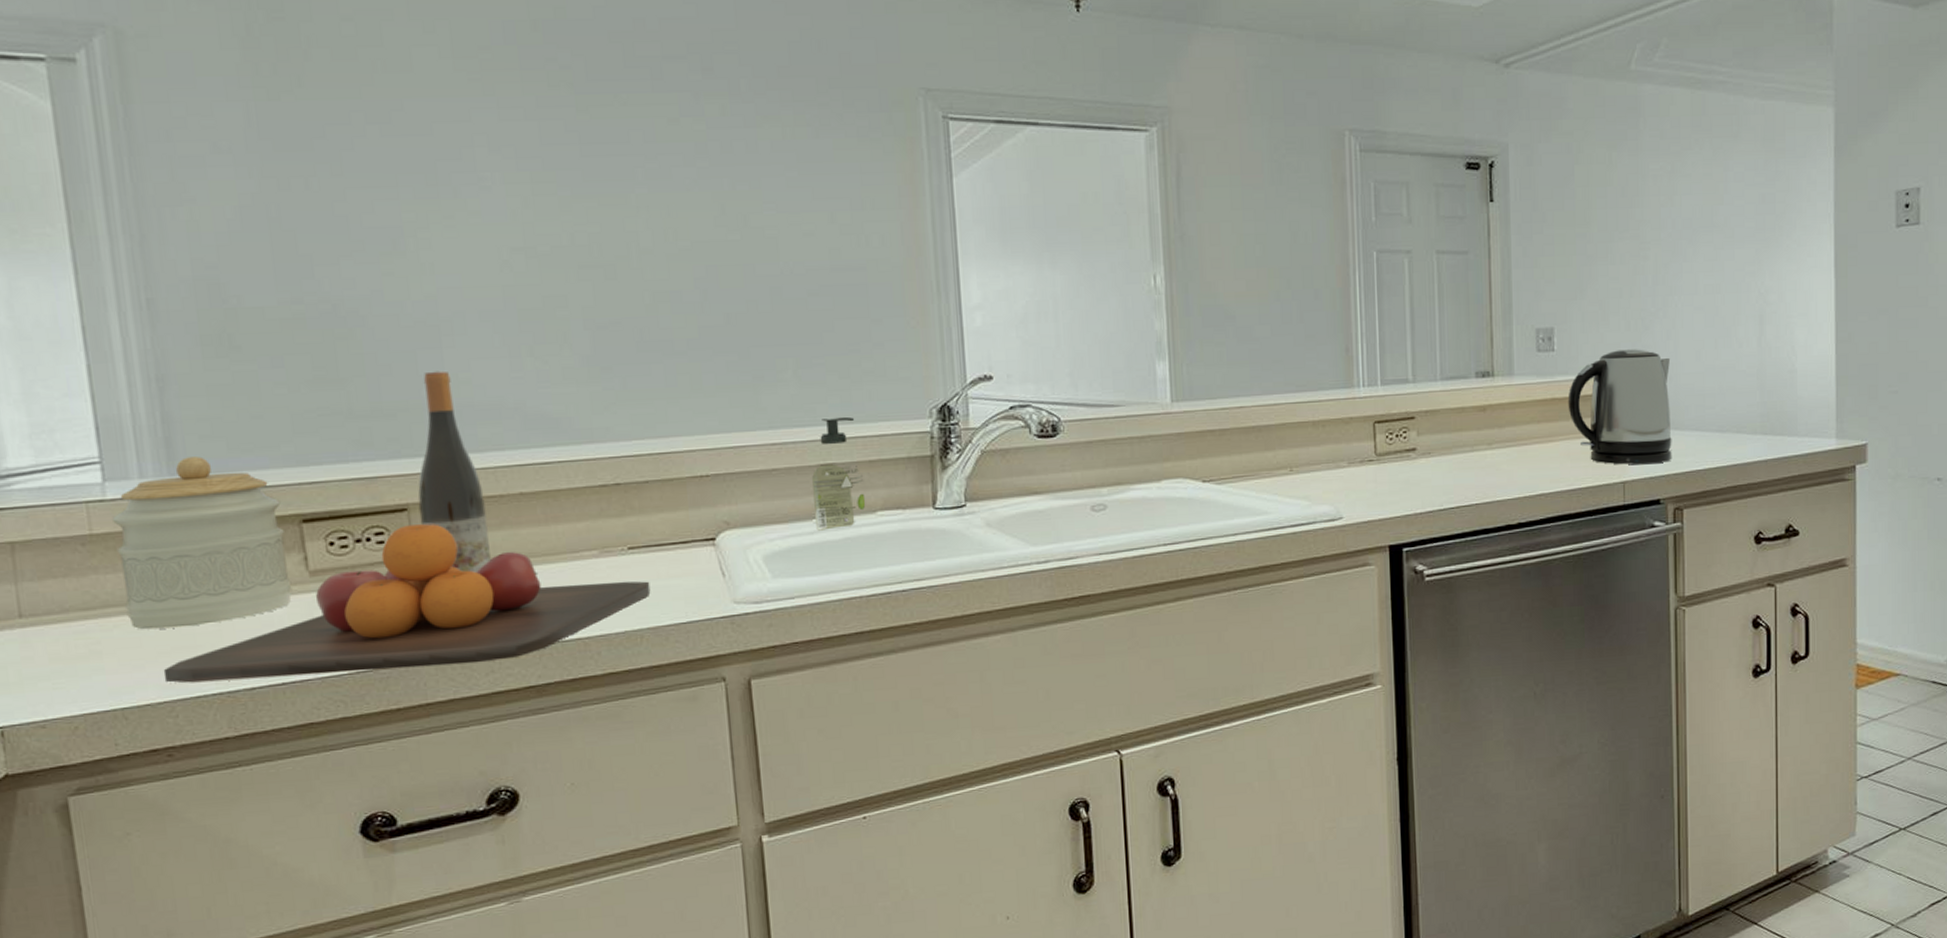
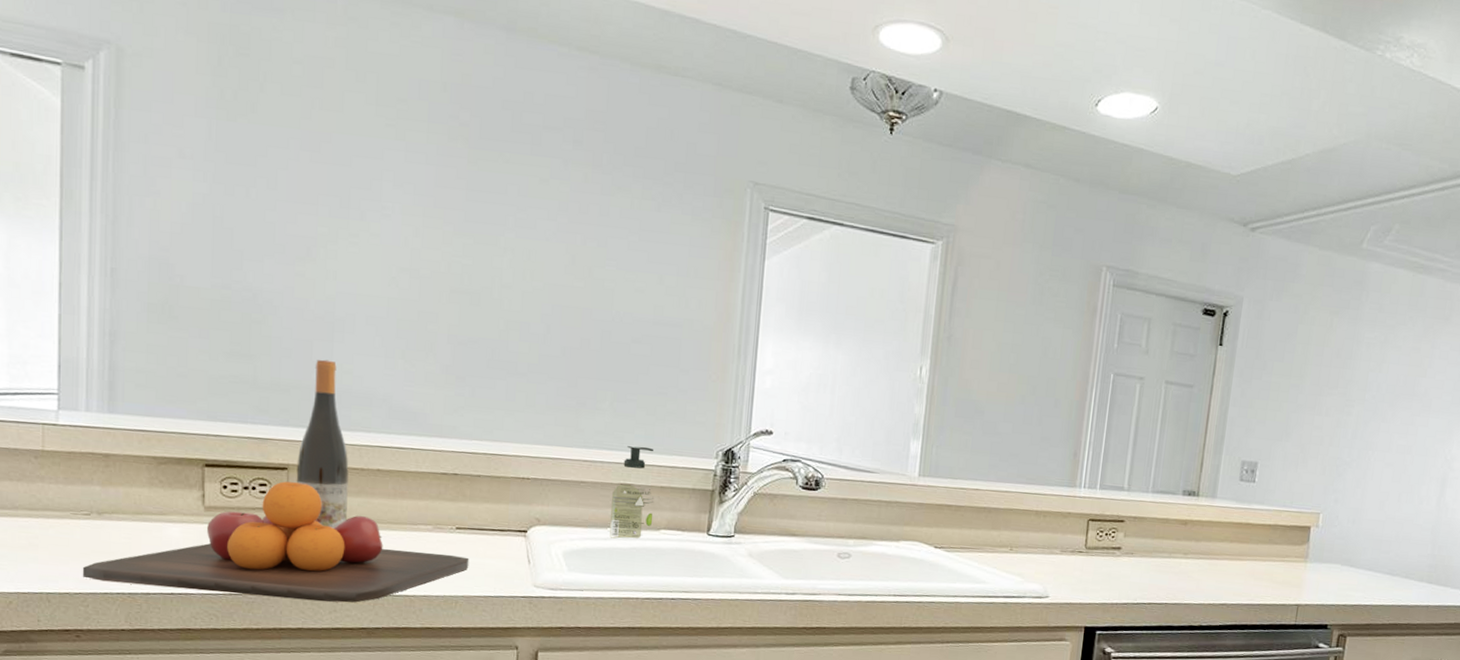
jar: present [112,456,293,630] -> none [60,400,190,537]
kettle: present [1567,349,1672,466] -> none [1259,490,1357,594]

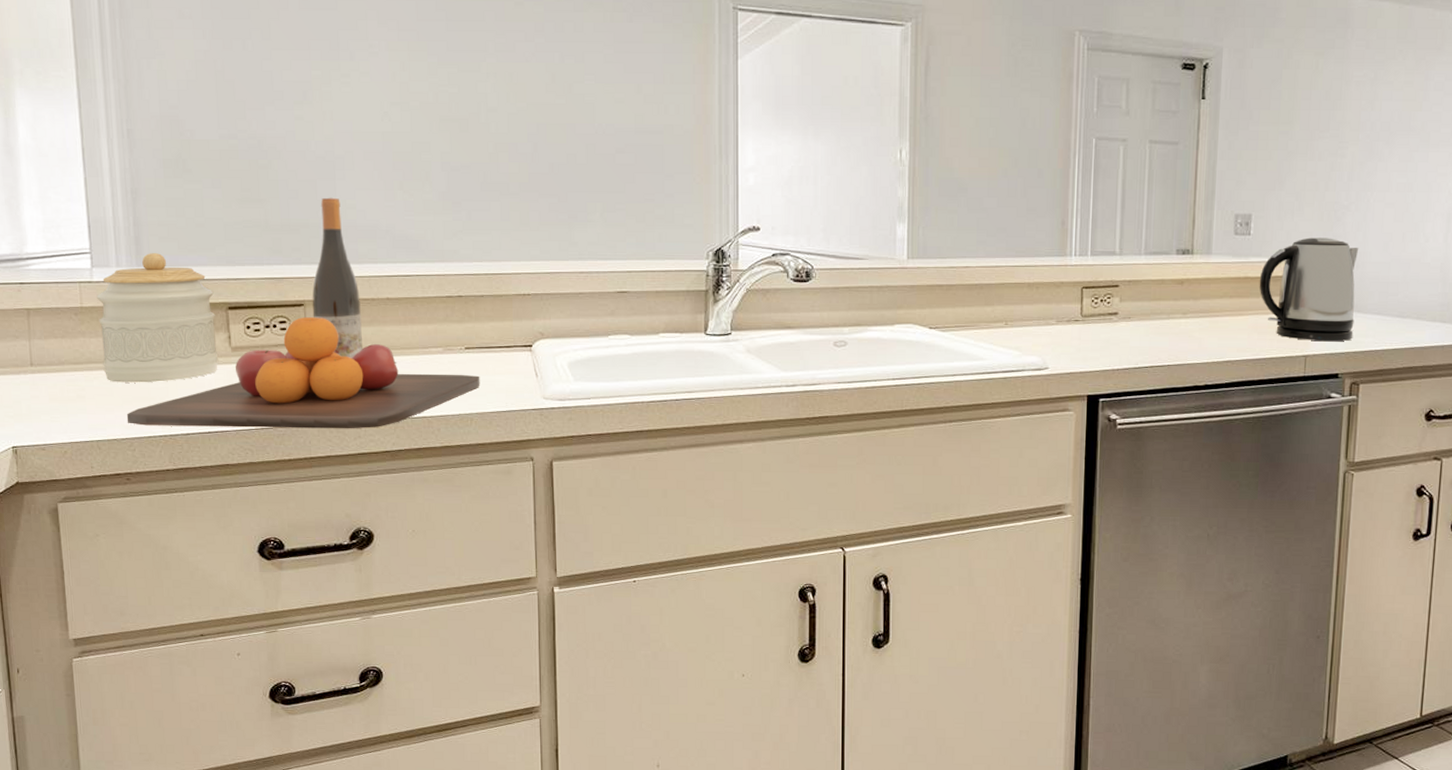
jar: none [60,400,190,537] -> present [97,253,219,383]
soap dispenser: present [609,446,653,539] -> none [610,253,651,347]
kettle: none [1259,490,1357,594] -> present [1259,237,1359,342]

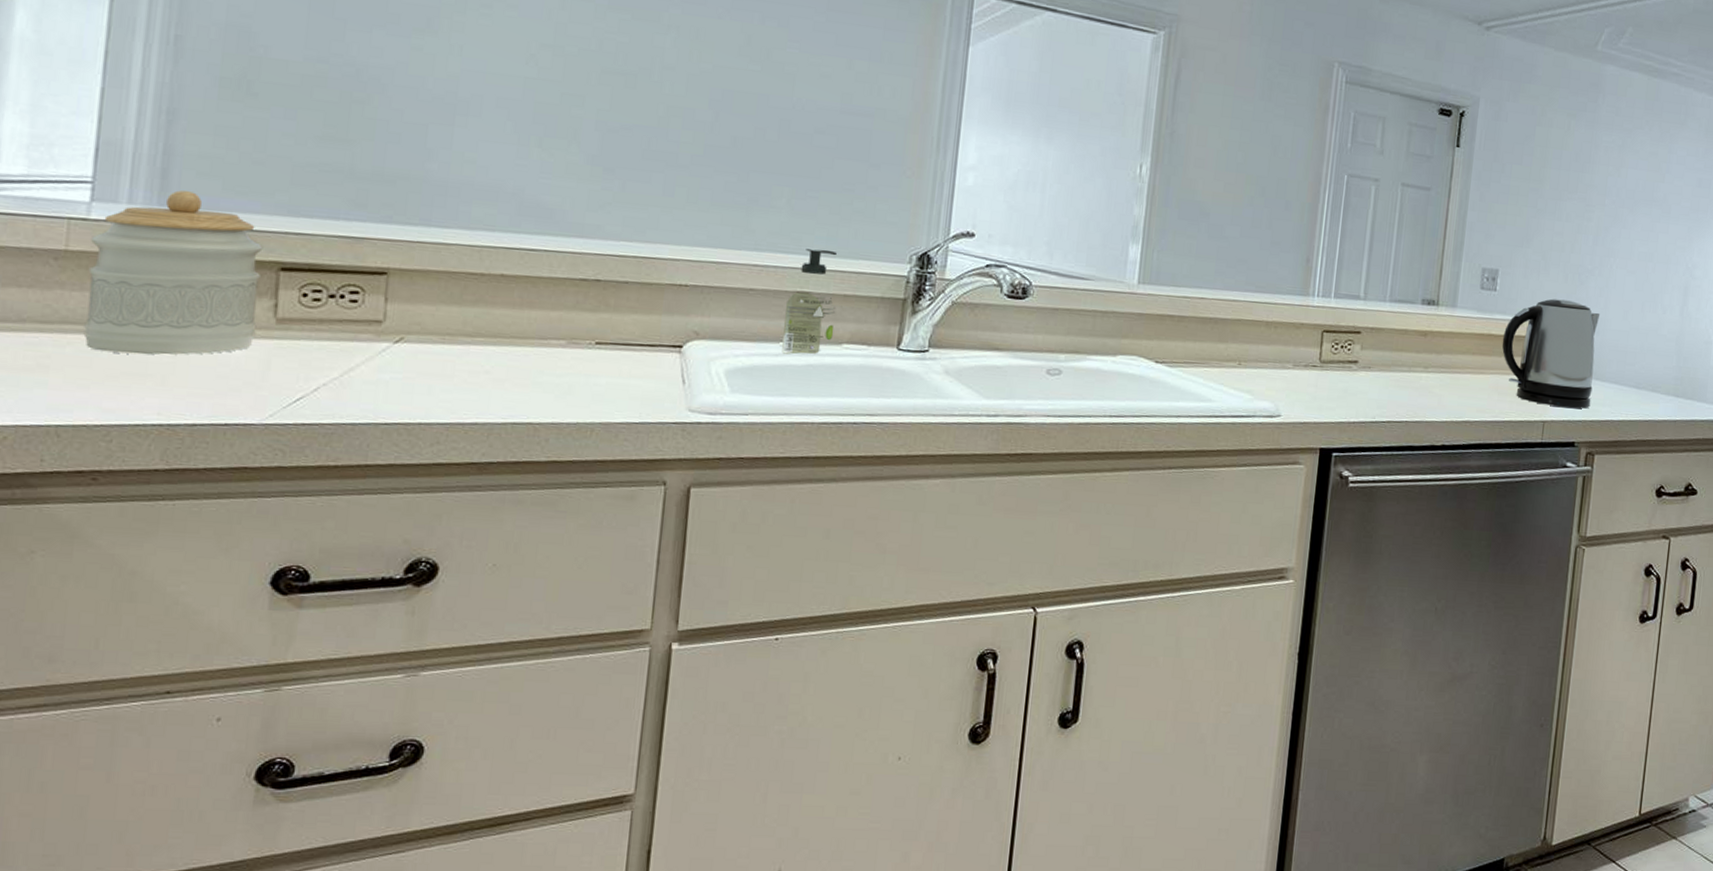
chopping board: present [126,317,480,429] -> none [106,288,611,433]
wine bottle: present [312,197,364,358] -> none [397,146,466,344]
soap dispenser: none [610,253,651,347] -> present [782,249,837,355]

